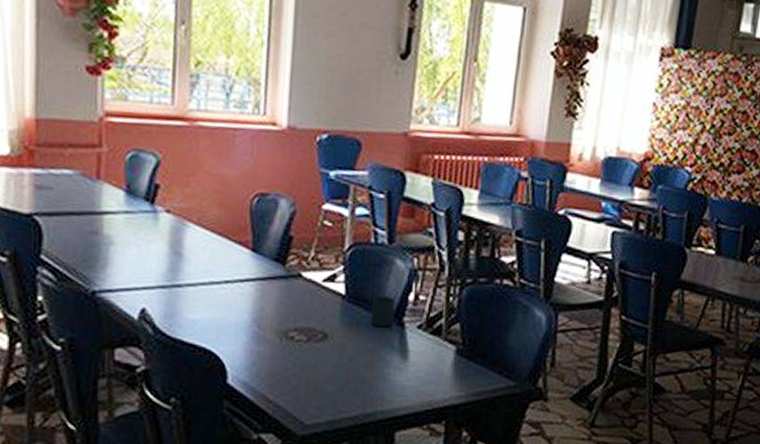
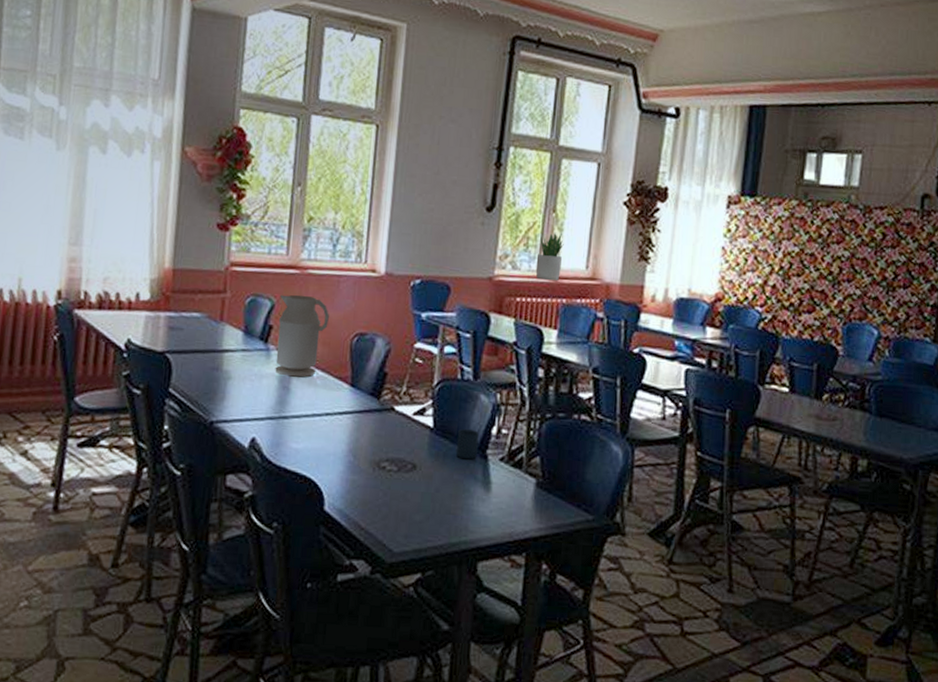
water jug: none [164,150,225,242] -> present [275,295,329,378]
planter: none [455,84,486,138] -> present [535,232,564,281]

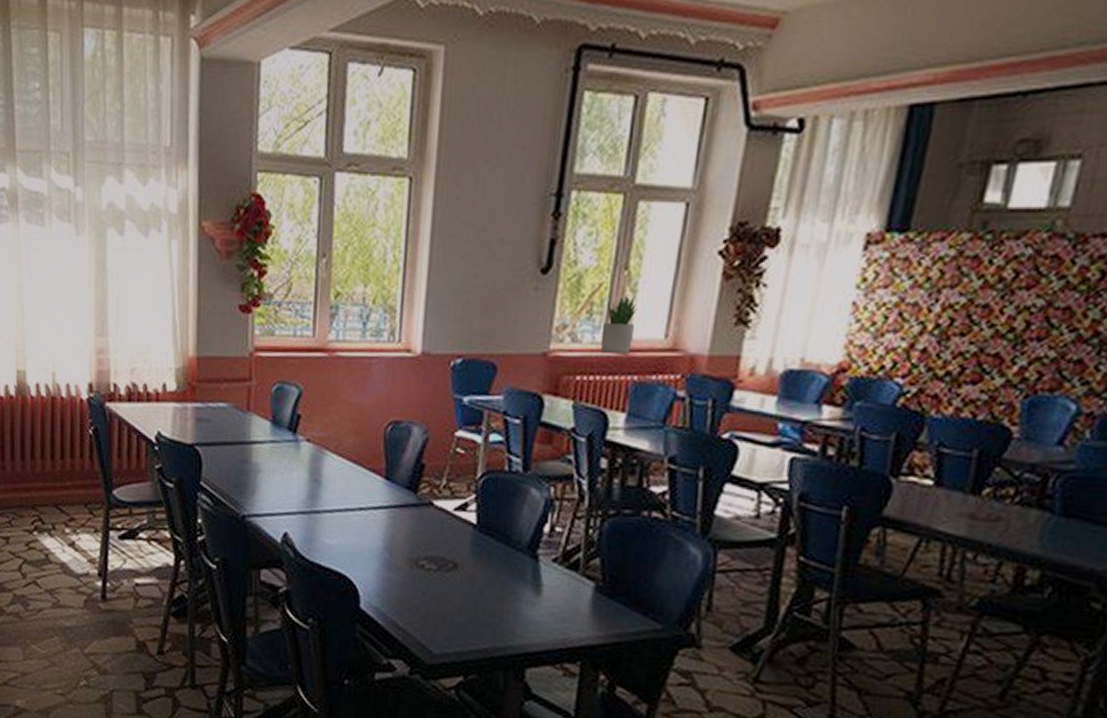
water jug: present [275,295,329,378] -> none [305,380,360,470]
cup: present [456,429,479,460] -> none [503,526,529,560]

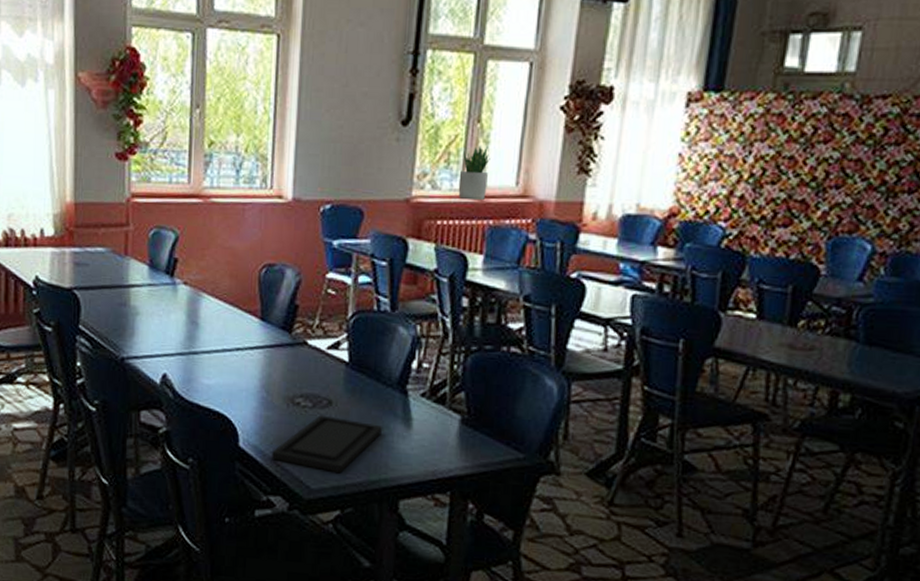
tray: none [392,578,511,639] -> present [271,415,383,474]

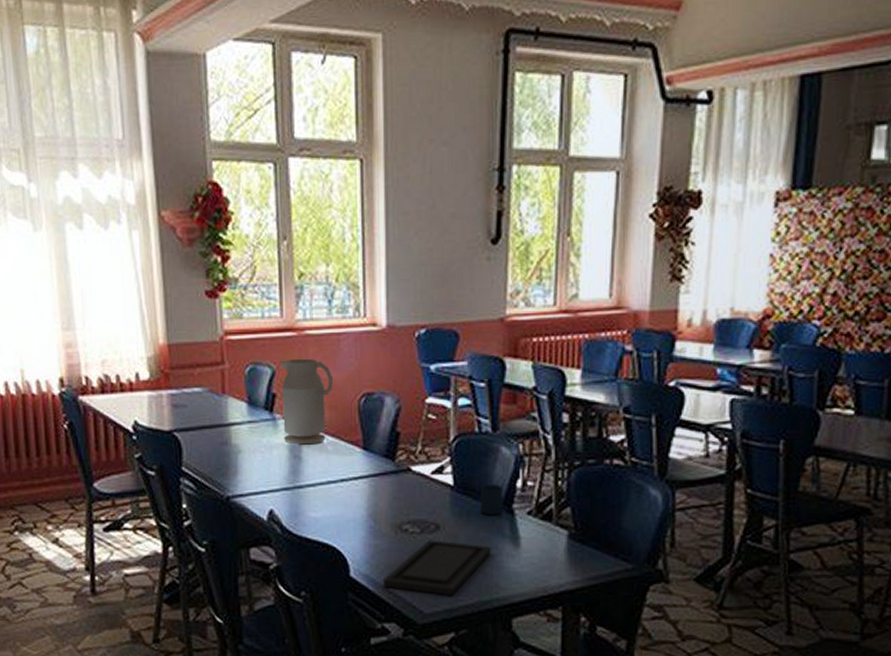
water jug: none [182,225,235,312] -> present [280,358,333,445]
cup: none [374,363,398,395] -> present [481,485,503,516]
planter: present [458,145,490,201] -> none [552,259,582,316]

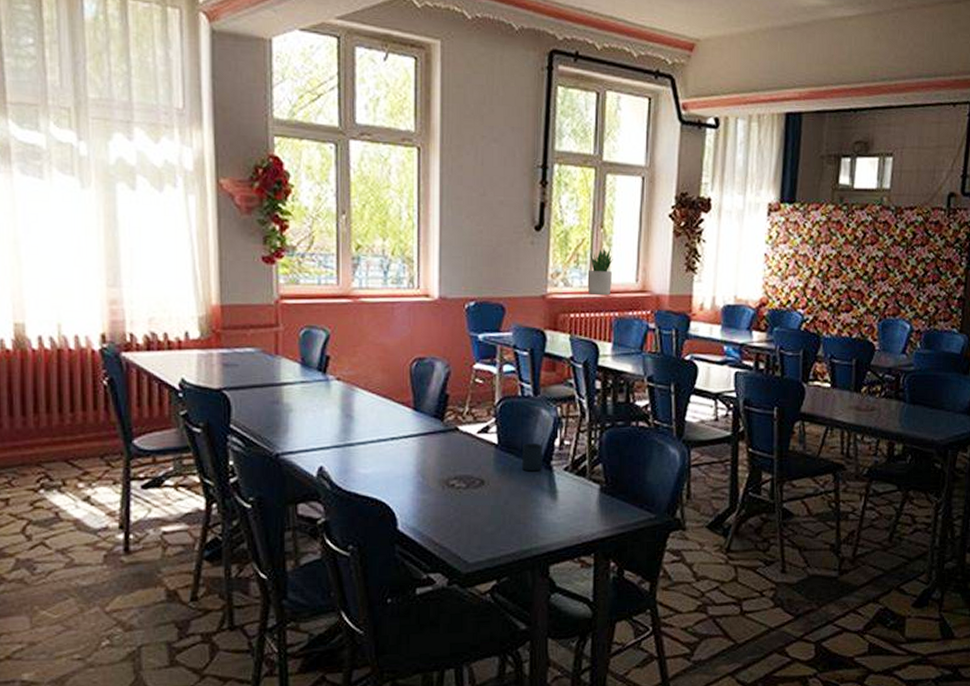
water jug: present [280,358,333,445] -> none [335,324,386,405]
tray: present [382,540,492,597] -> none [429,494,532,547]
planter: none [552,259,582,316] -> present [587,248,613,296]

